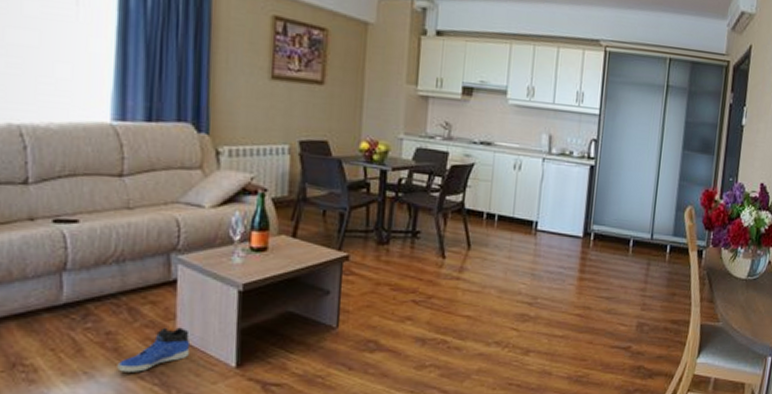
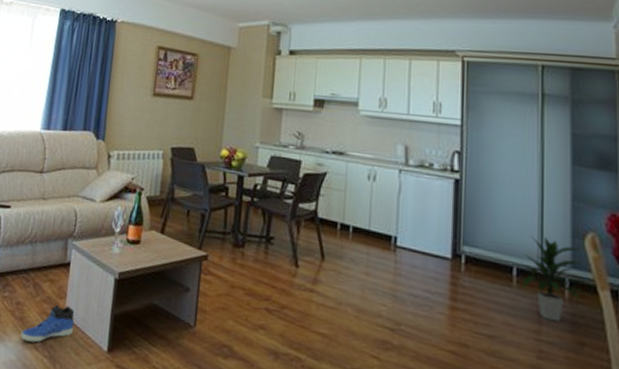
indoor plant: none [634,211,686,279] -> present [520,235,593,322]

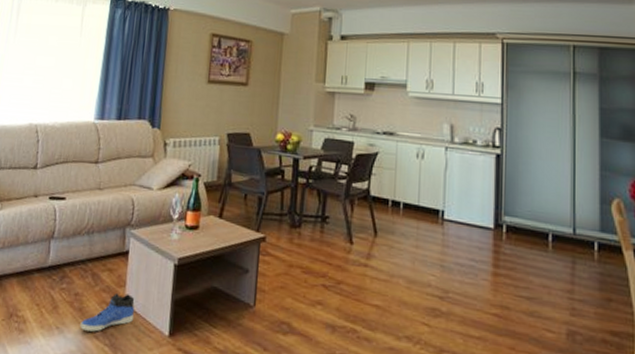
indoor plant: present [520,235,593,322] -> none [555,203,618,281]

